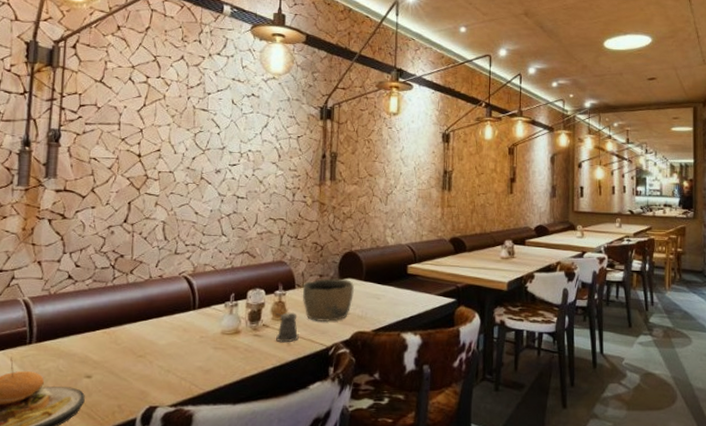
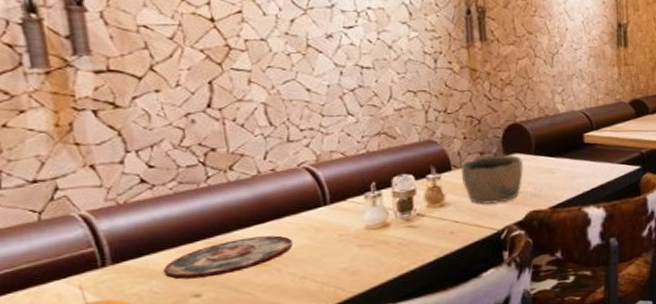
plate: none [69,331,165,362] -> present [163,235,293,280]
pepper shaker: present [275,312,299,343] -> none [430,197,463,231]

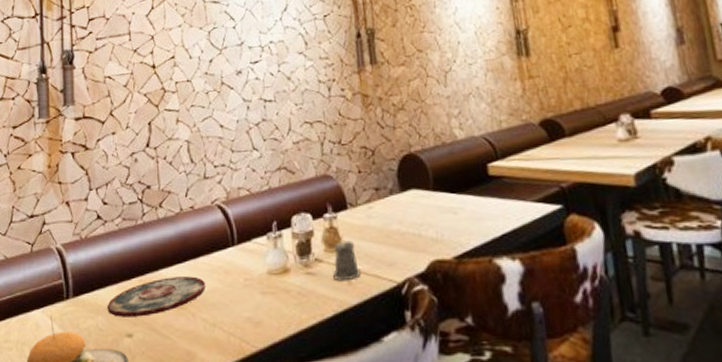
pepper shaker: none [430,197,463,231] -> present [327,240,361,281]
bowl: present [460,154,524,204] -> none [356,190,423,251]

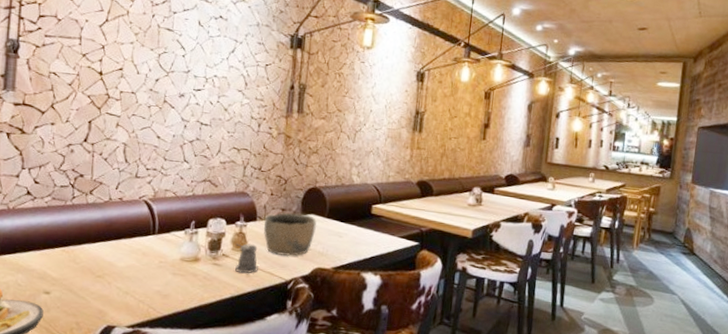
plate: present [107,276,205,317] -> none [28,251,124,280]
bowl: none [356,190,423,251] -> present [263,213,317,257]

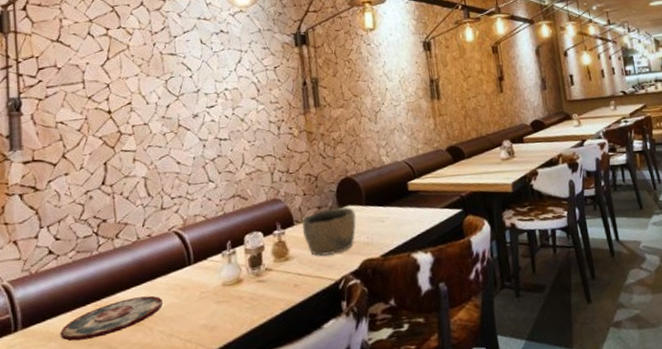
plate: none [28,251,124,280] -> present [60,295,163,341]
pepper shaker: present [235,243,258,274] -> none [276,250,305,284]

